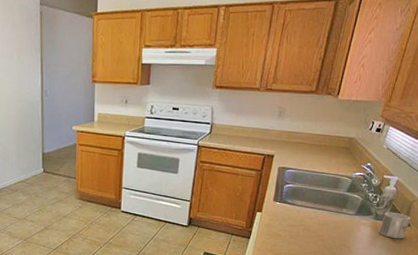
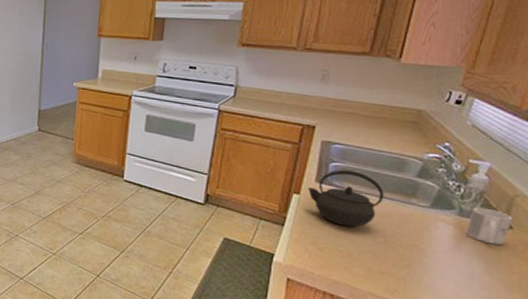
kettle: none [268,190,324,235] -> present [308,170,384,228]

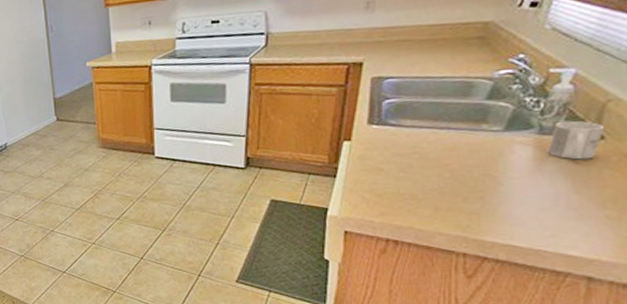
kettle: present [308,170,384,228] -> none [360,105,449,167]

